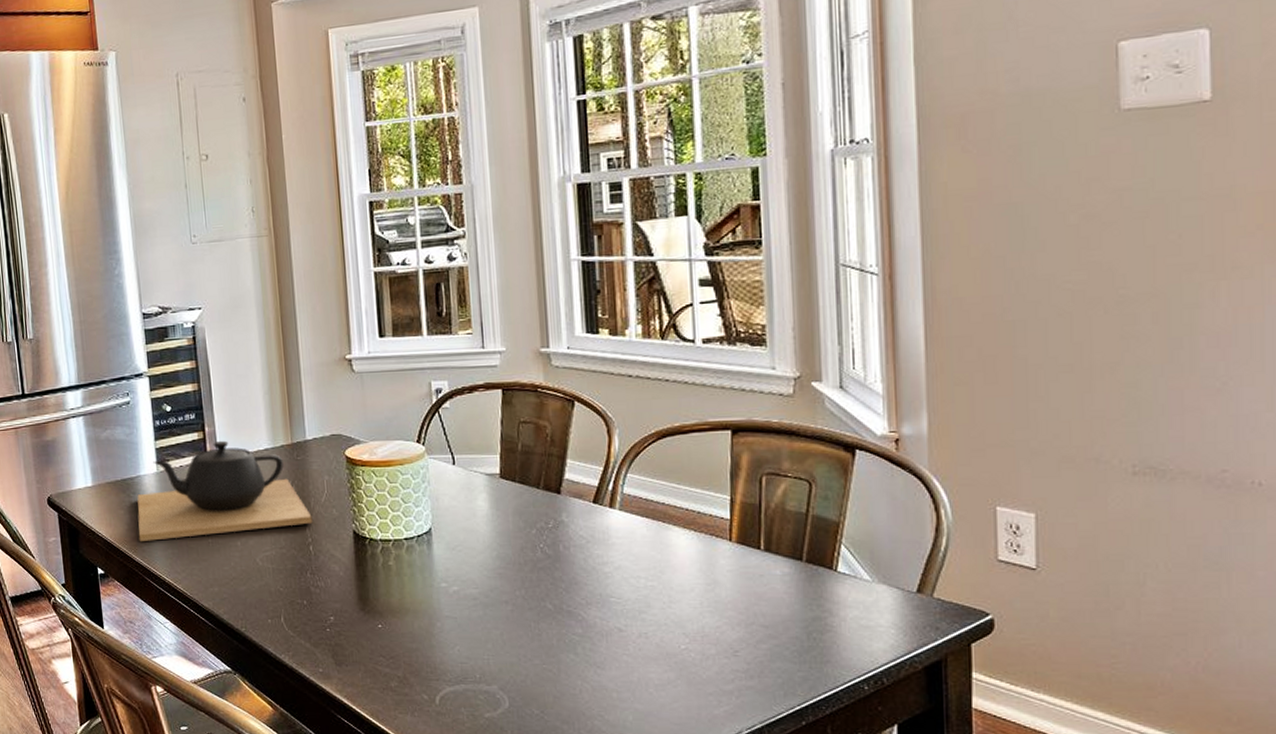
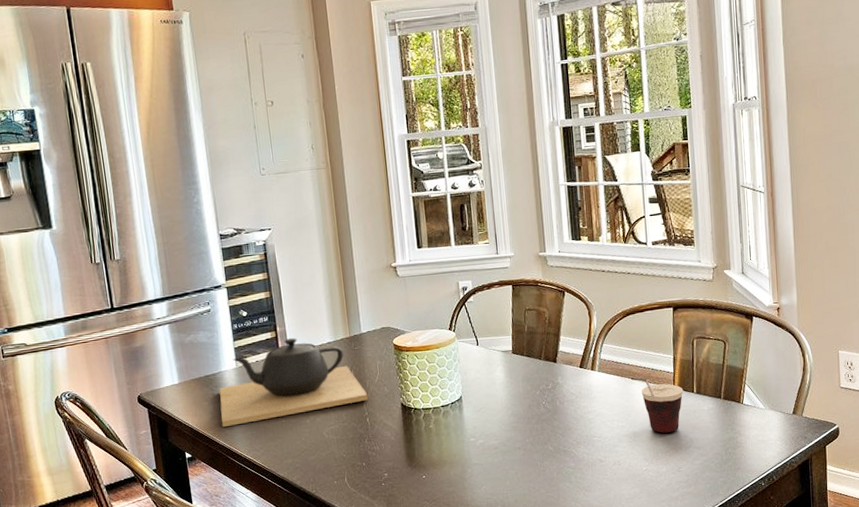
cup: none [667,521,745,601] -> present [631,377,684,433]

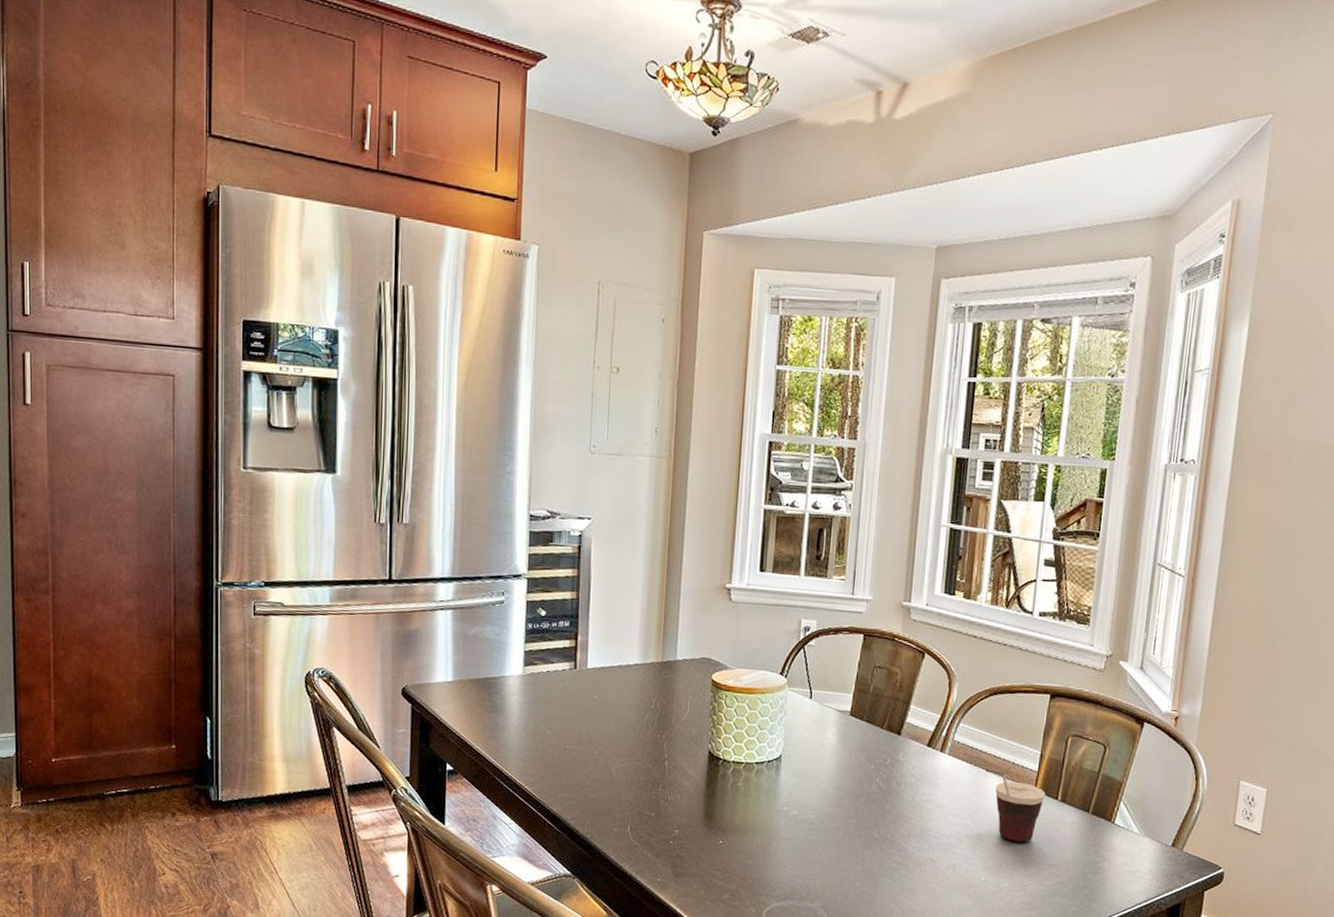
teapot: present [219,337,368,428] -> none [494,650,672,743]

